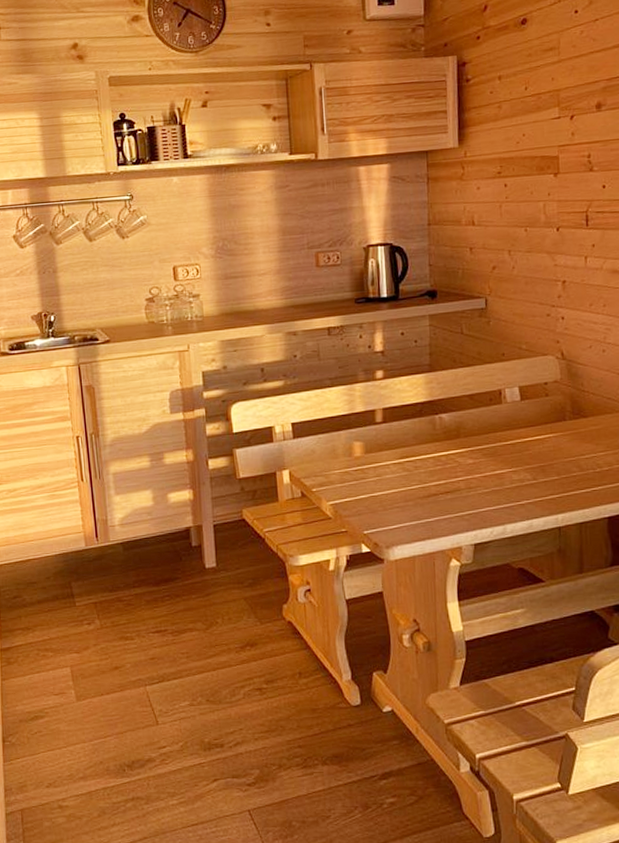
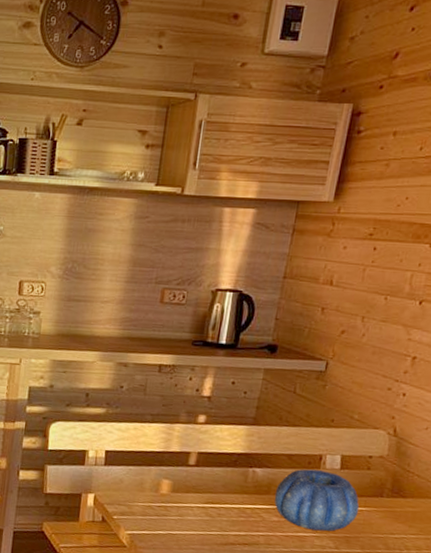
decorative bowl: none [464,405,547,466] -> present [274,469,360,532]

